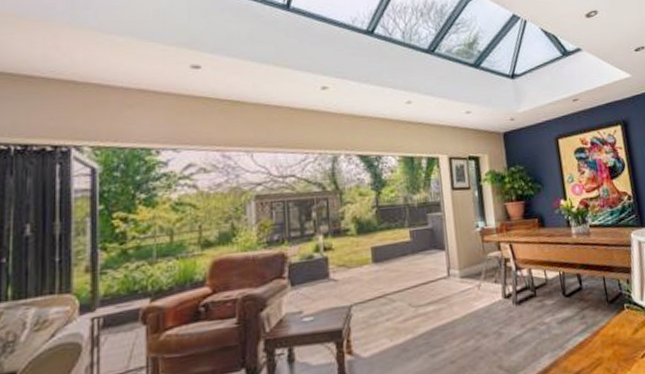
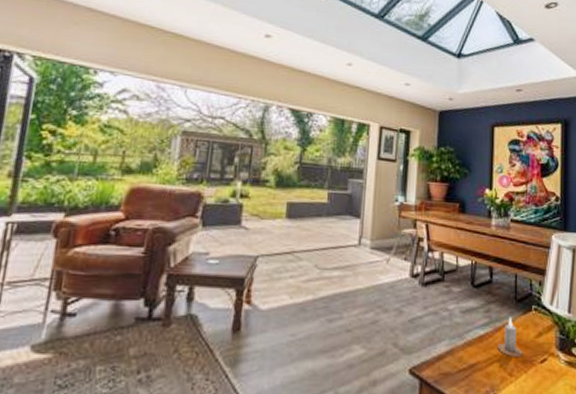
candle: none [598,319,624,358] -> present [497,317,523,358]

